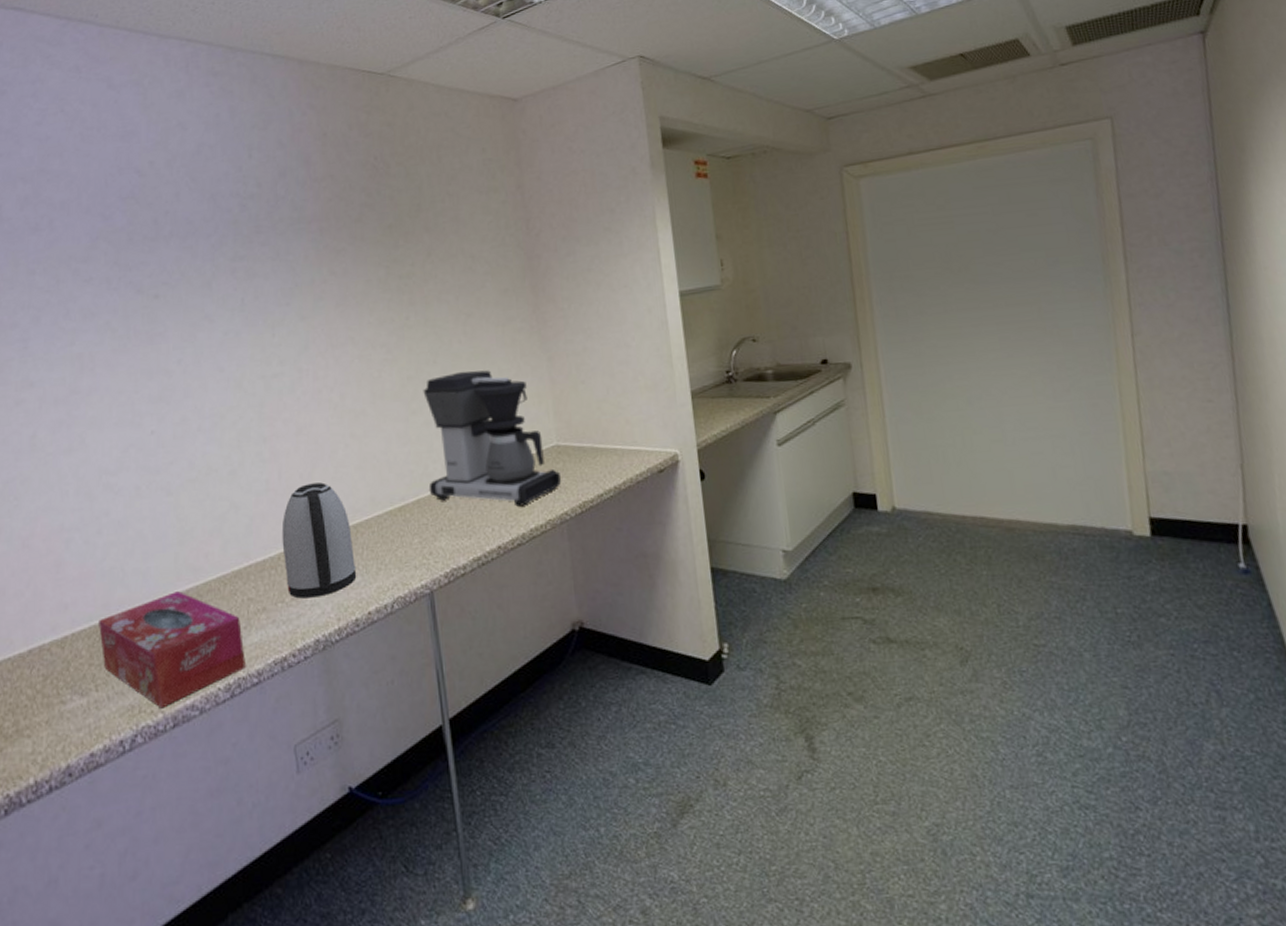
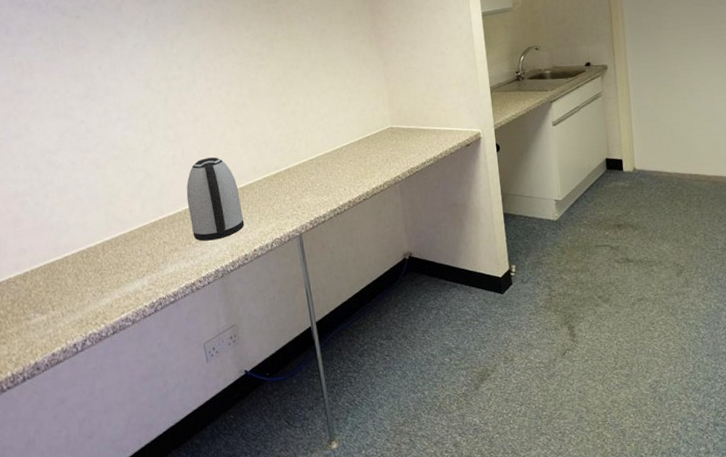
tissue box: present [99,590,246,709] -> none [51,237,165,321]
coffee maker: present [423,370,562,507] -> none [289,72,395,172]

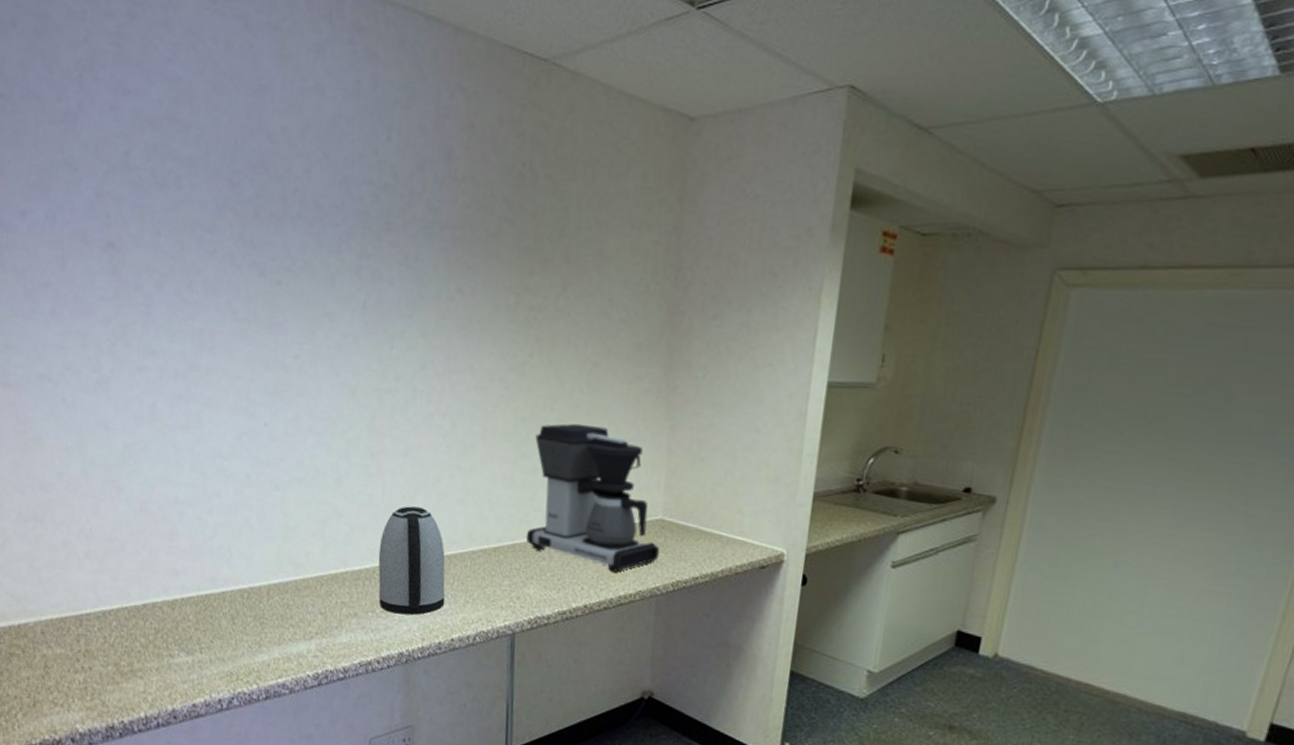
coffee maker: none [289,72,395,172] -> present [526,423,660,573]

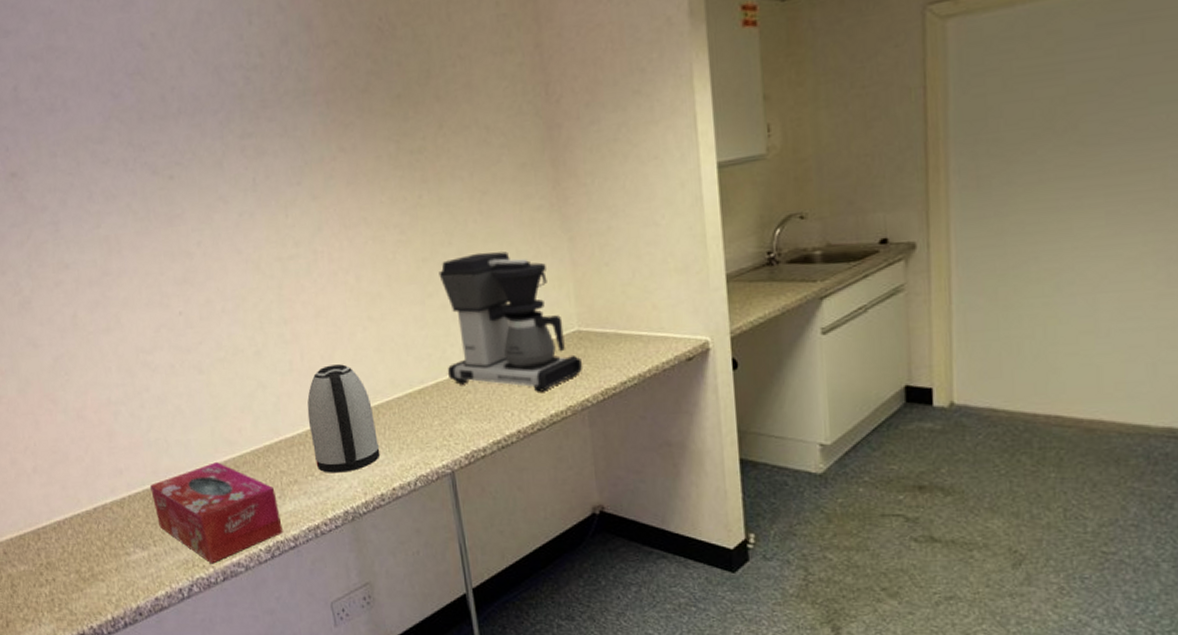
tissue box: none [205,580,334,681] -> present [150,461,283,564]

